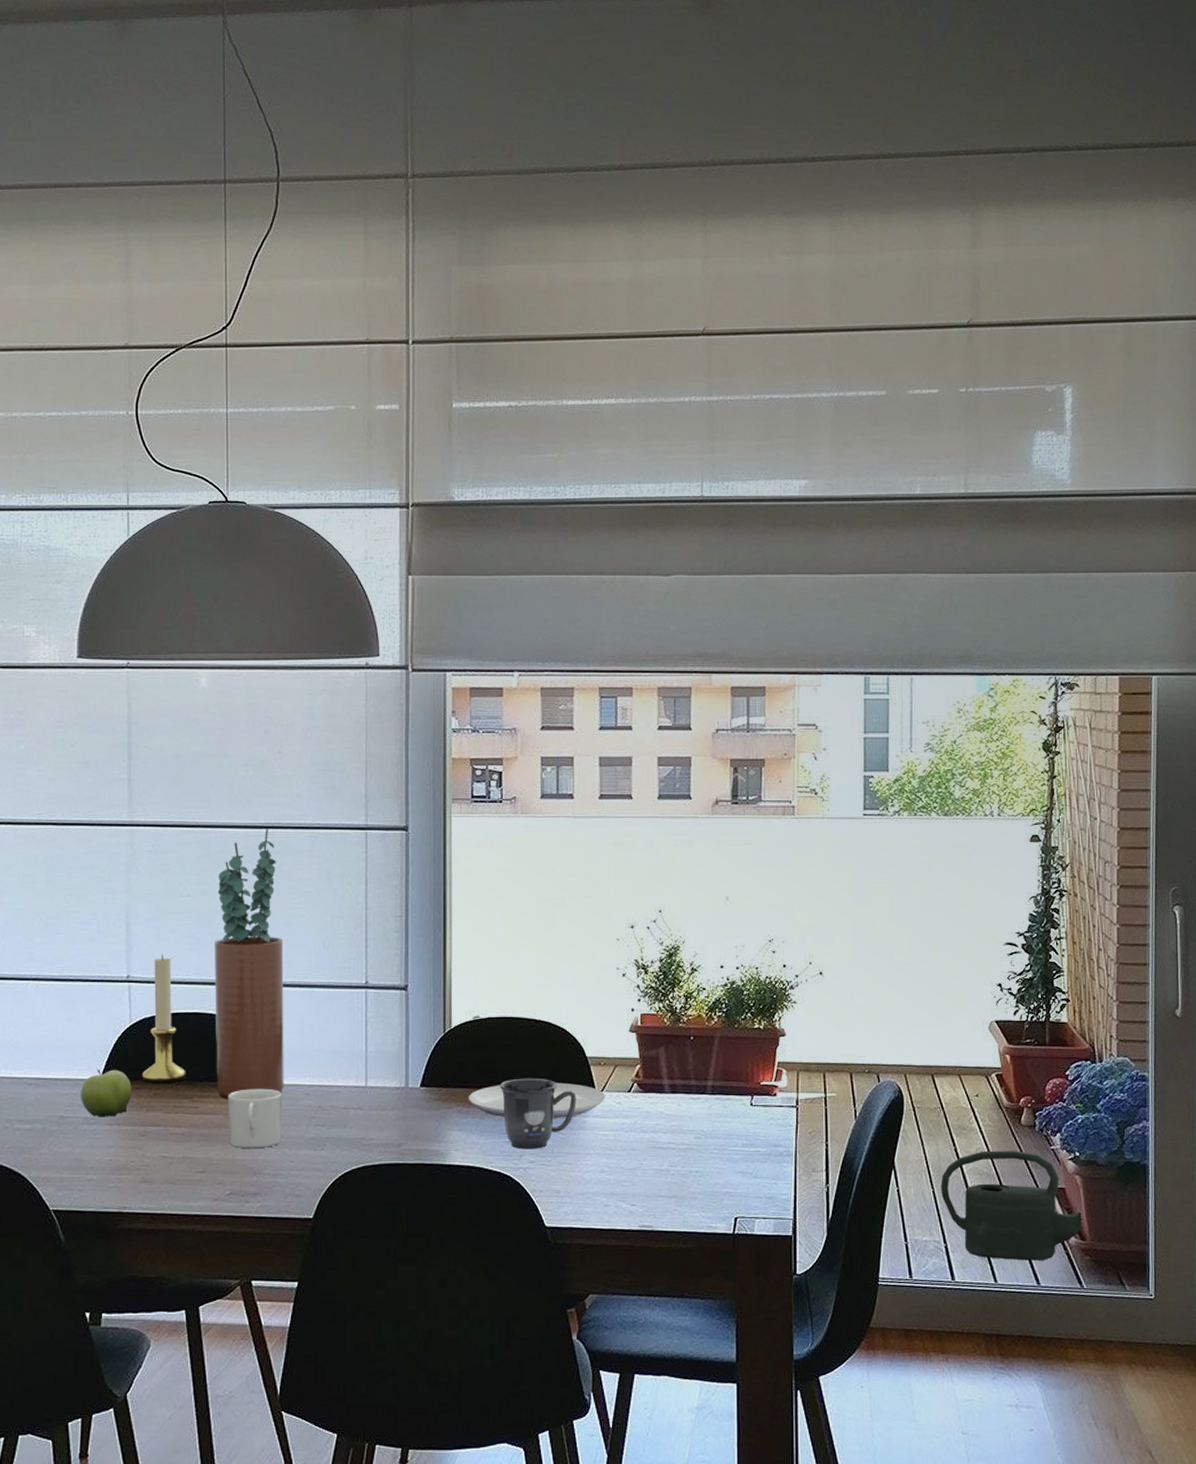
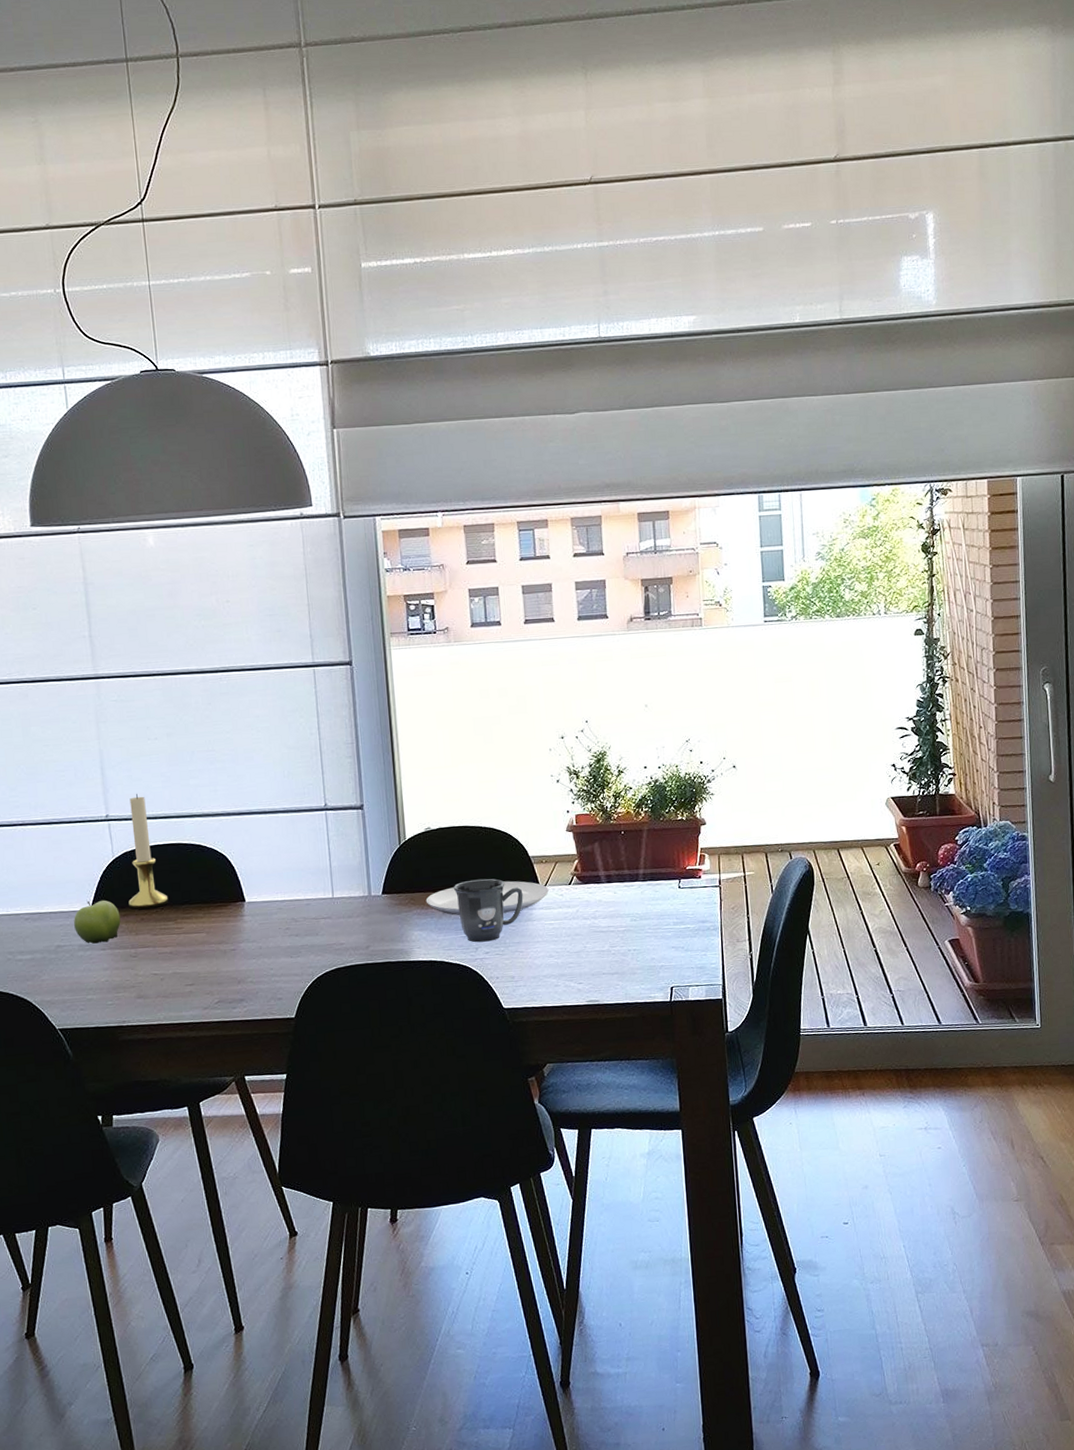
vase: present [215,828,284,1099] -> none [181,671,259,919]
mug: present [227,1088,282,1149] -> none [208,906,261,962]
watering can: present [941,1150,1082,1261] -> none [850,909,976,1005]

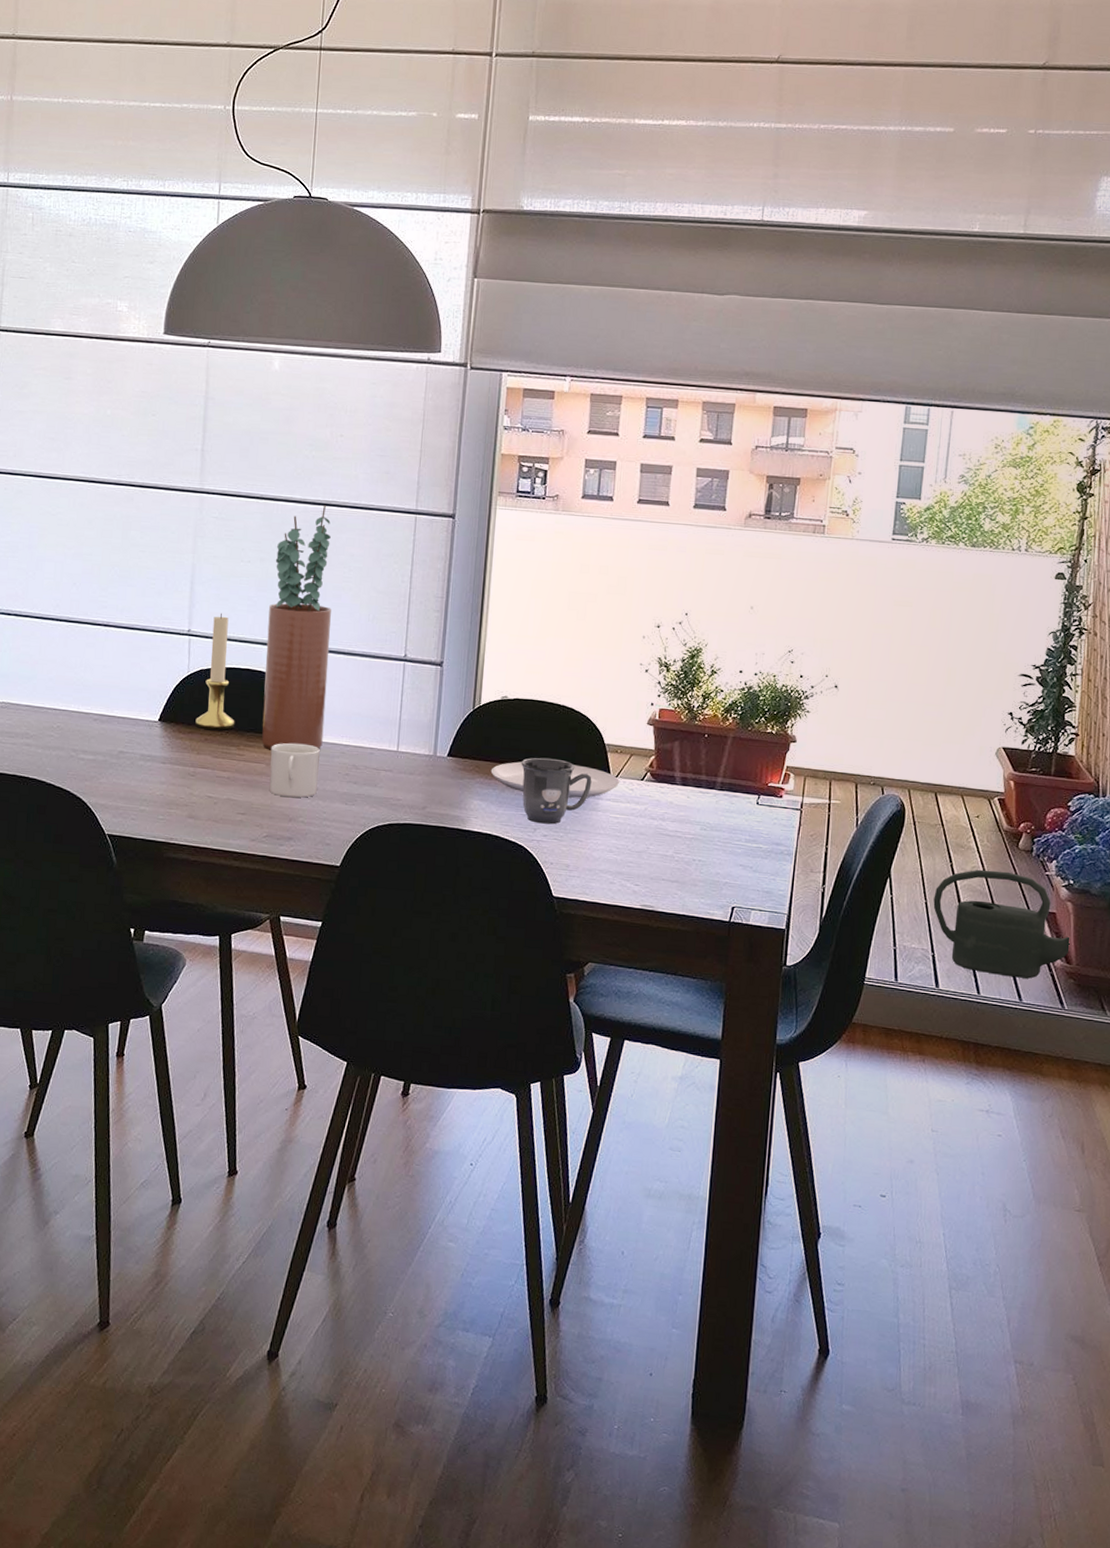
fruit: present [74,900,121,944] -> none [139,712,186,756]
vase: none [181,671,259,919] -> present [262,505,331,750]
mug: none [208,906,261,962] -> present [269,742,320,798]
watering can: none [850,909,976,1005] -> present [933,869,1071,979]

